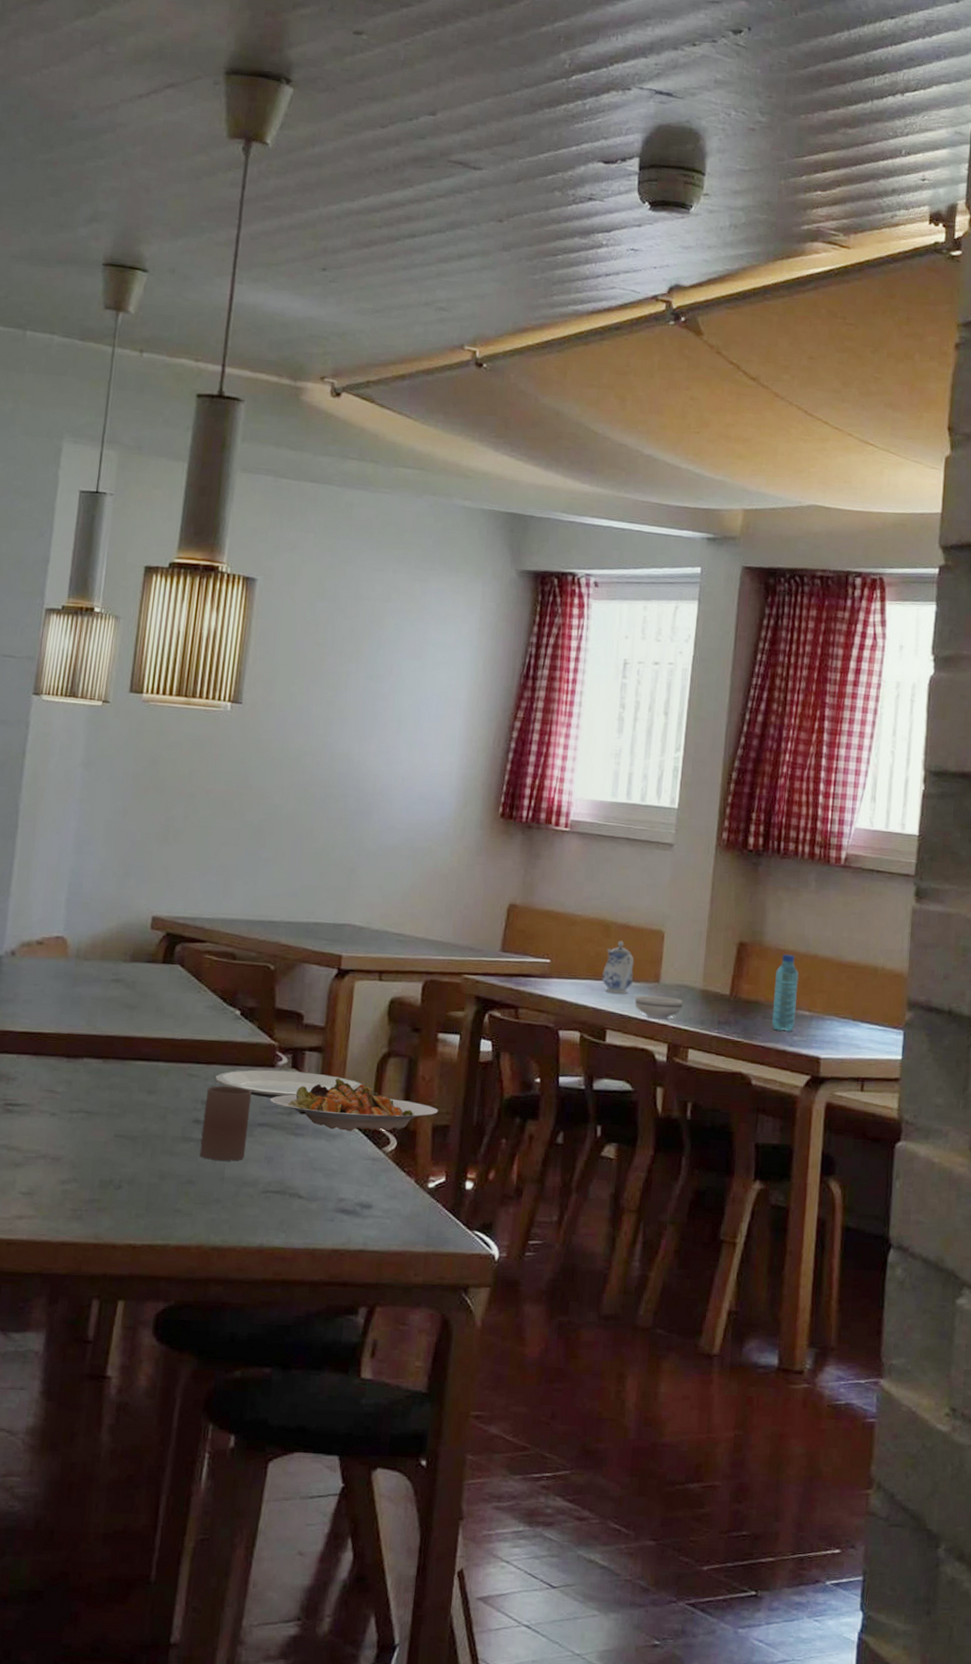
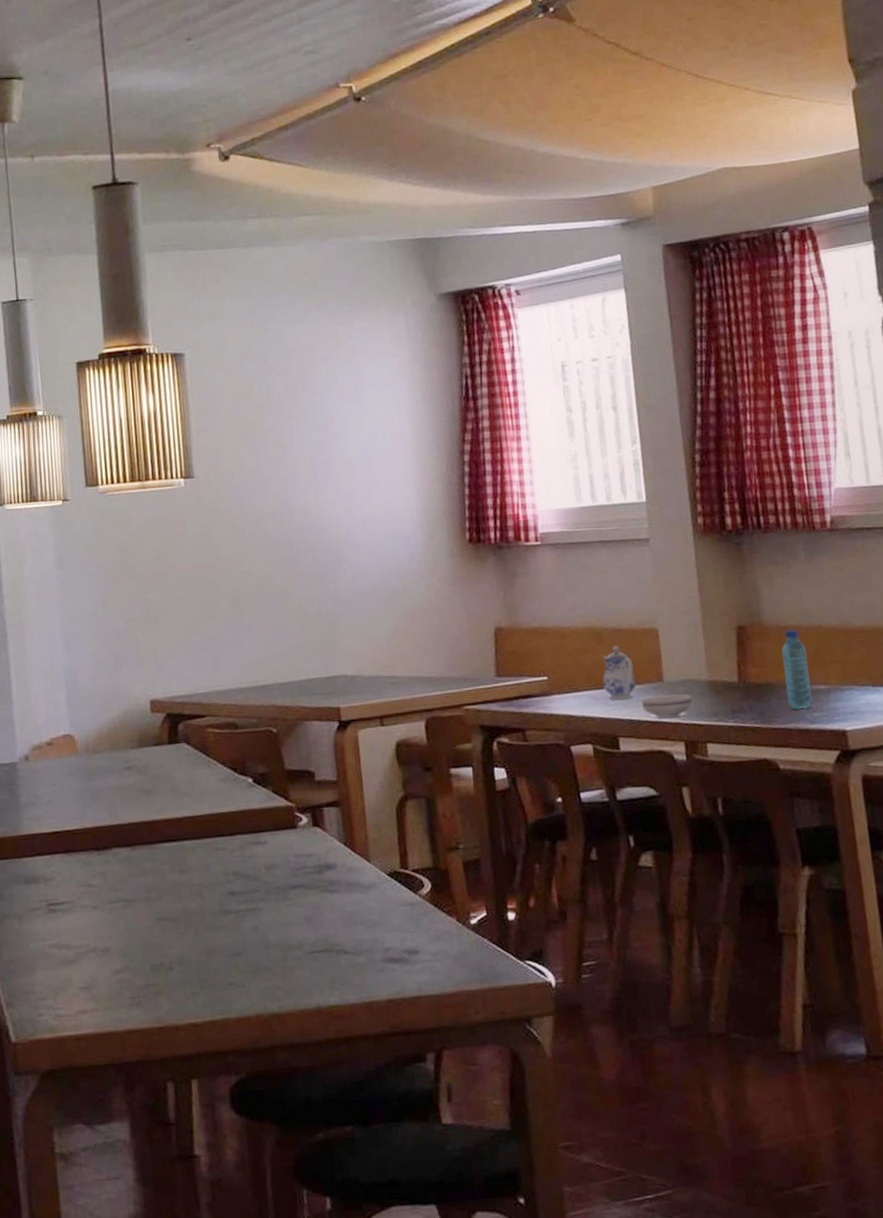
cup: present [199,1086,252,1161] -> none [236,853,285,929]
plate: present [215,1069,364,1098] -> none [240,827,387,860]
salad: present [270,1078,439,1132] -> none [298,829,466,881]

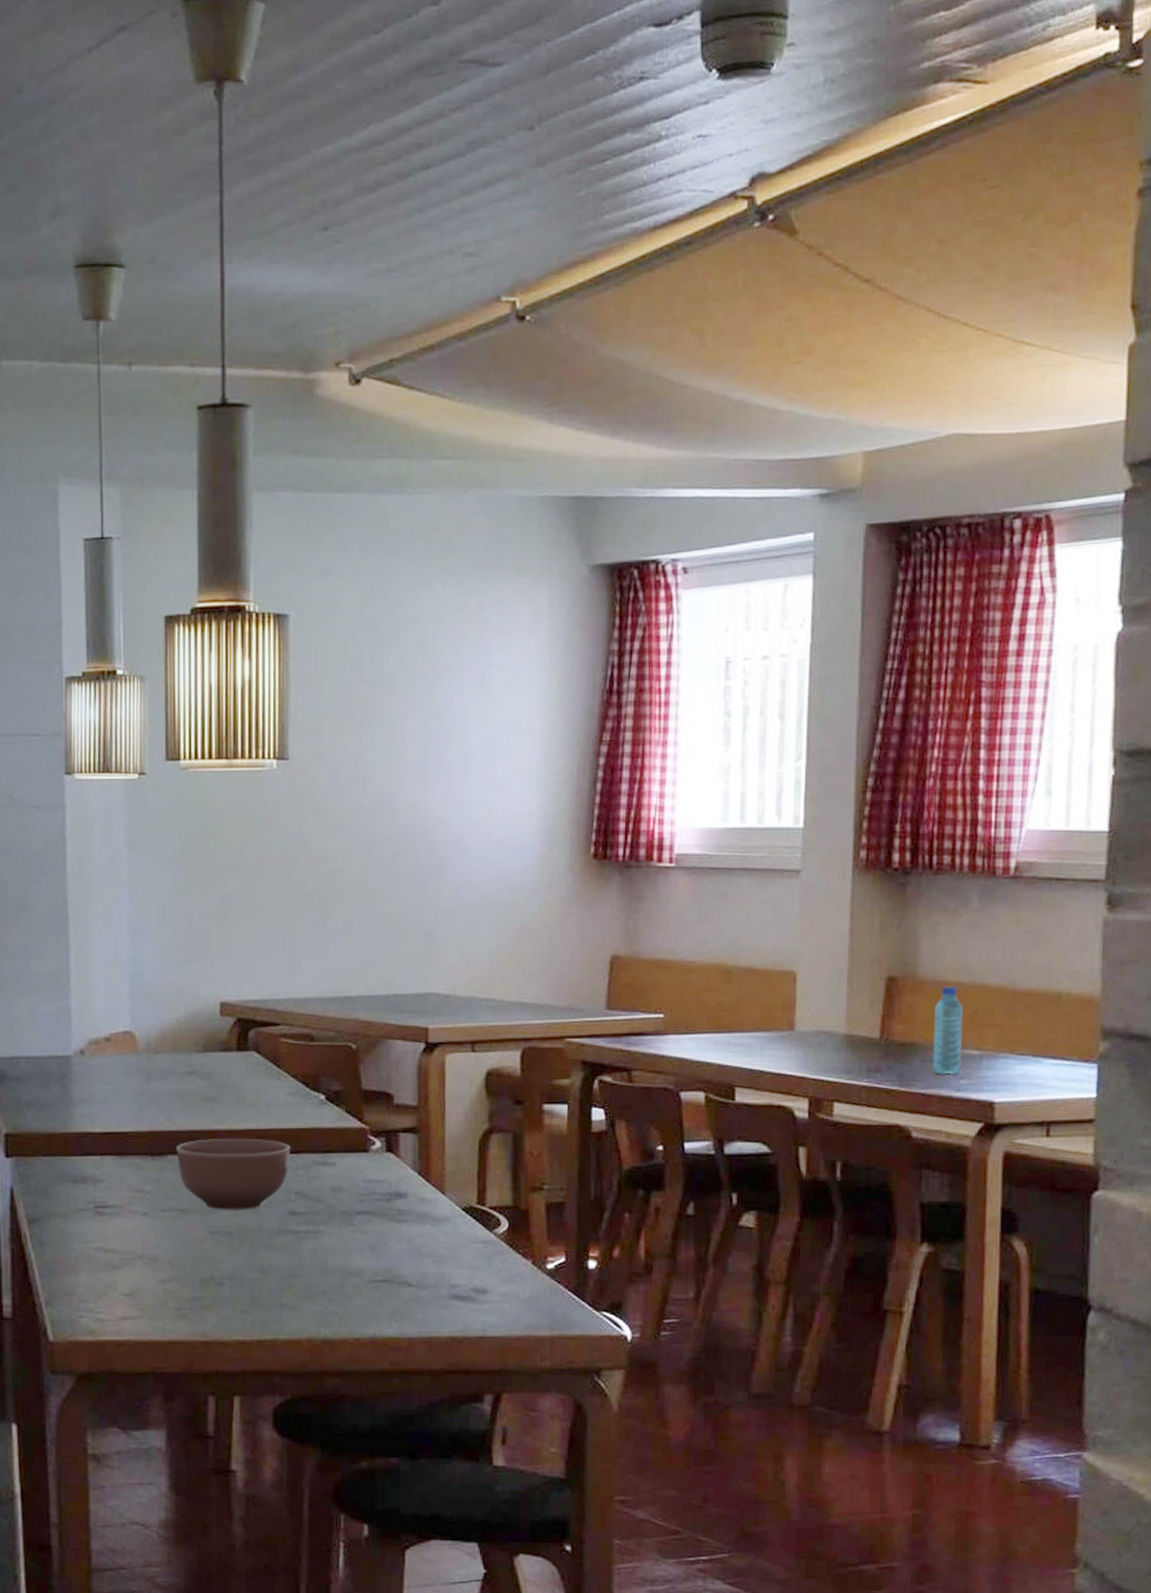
bowl: none [119,825,226,896] -> present [176,1139,291,1210]
teapot: present [603,645,637,701] -> none [726,986,764,1047]
bowl: present [641,694,692,718] -> none [766,1045,825,1071]

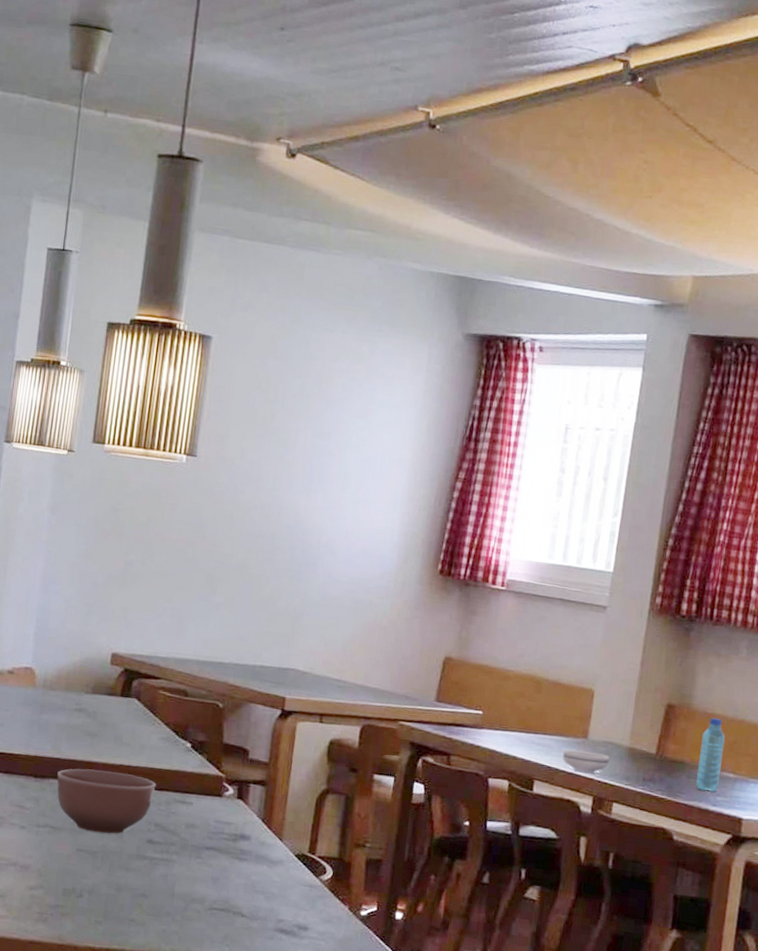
bowl: none [766,1045,825,1071] -> present [562,749,611,773]

